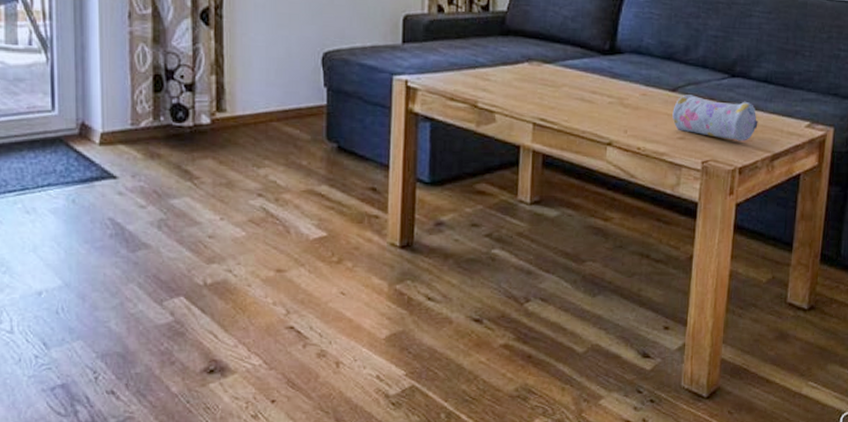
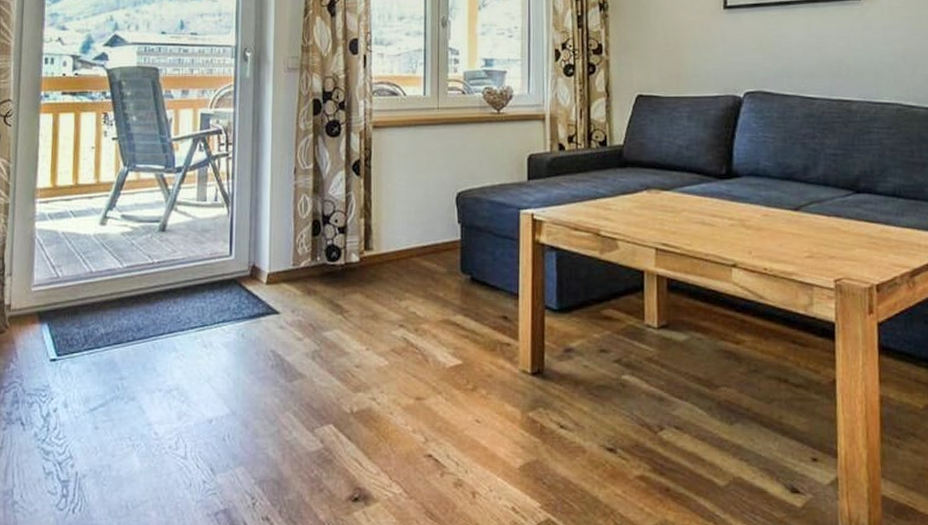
pencil case: present [672,94,758,141] -> none [797,213,892,257]

